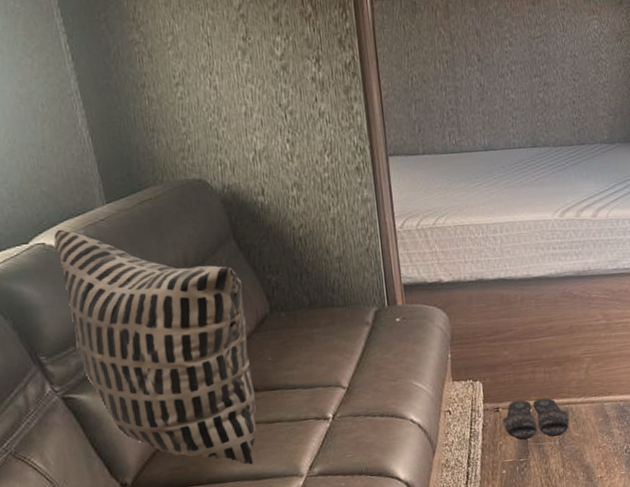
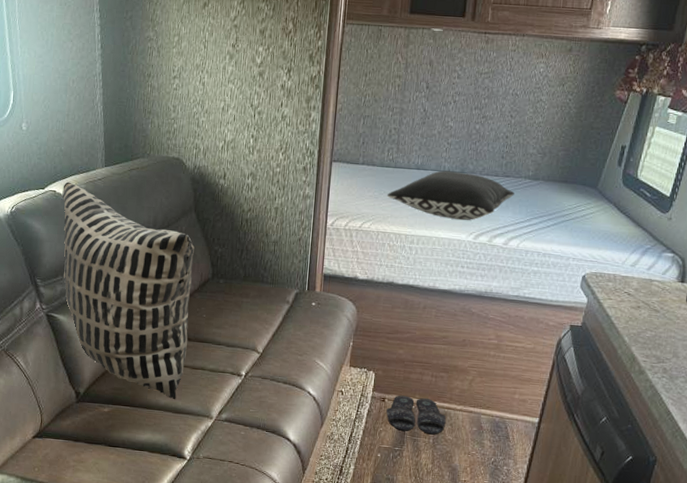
pillow: none [457,146,593,199] -> present [386,170,514,221]

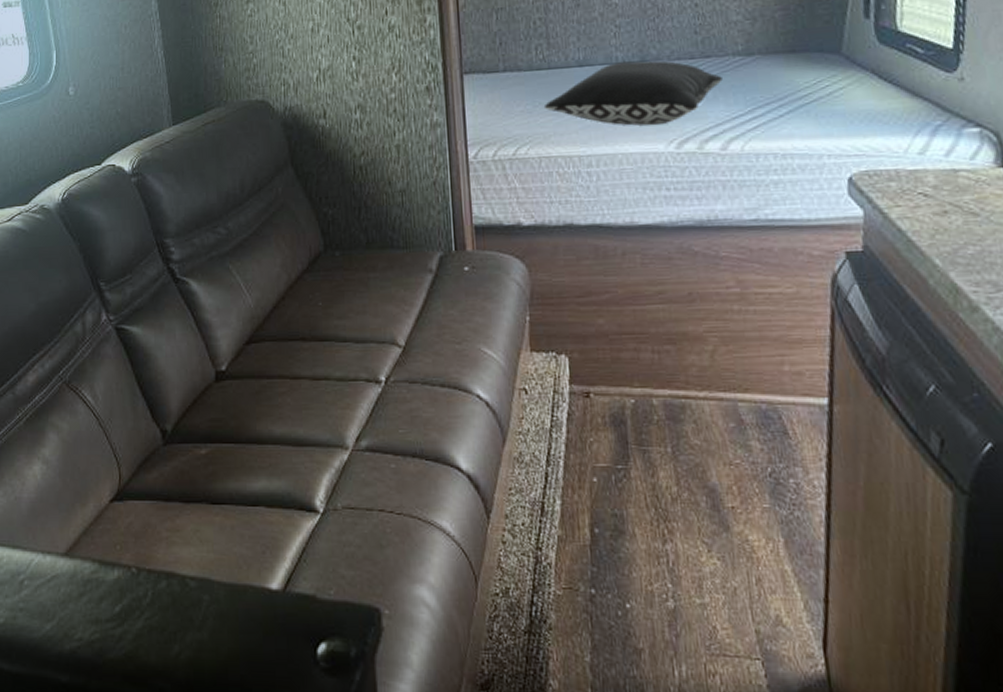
cushion: present [61,181,194,399] -> none [122,151,303,426]
slippers: present [386,395,446,435] -> none [593,385,687,440]

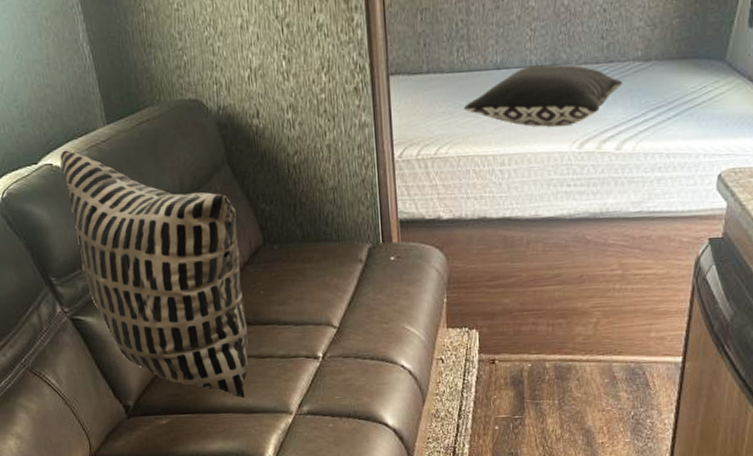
cushion: none [122,151,303,426] -> present [60,150,249,397]

